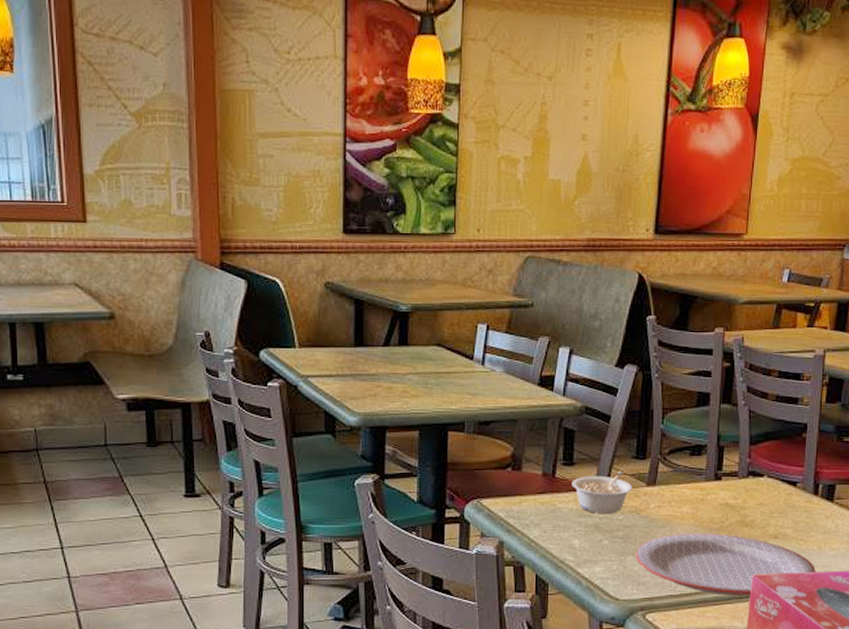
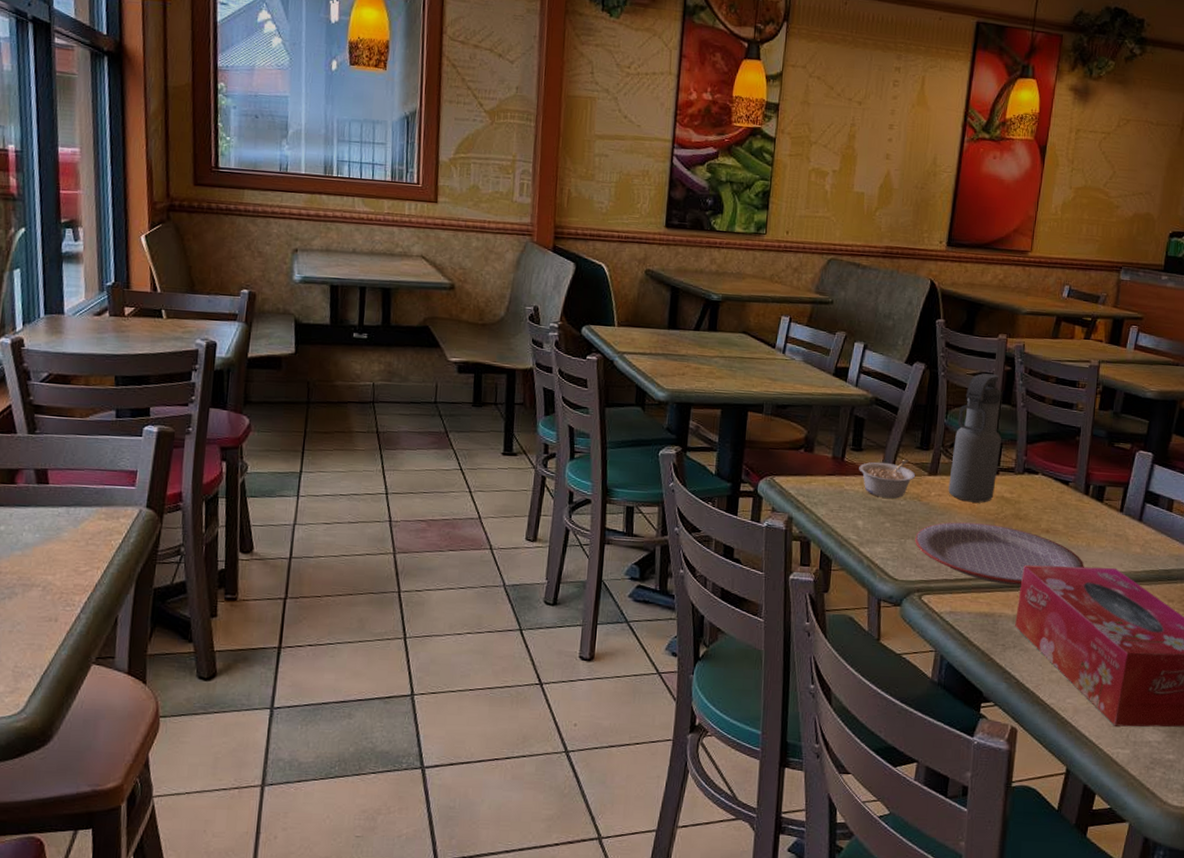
water bottle: none [668,372,723,512] -> present [948,373,1002,503]

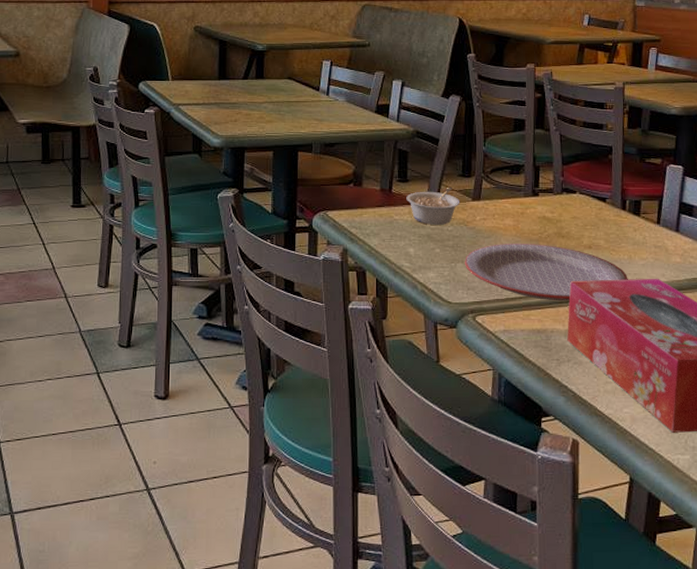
water bottle: present [948,373,1002,503] -> none [492,101,538,224]

